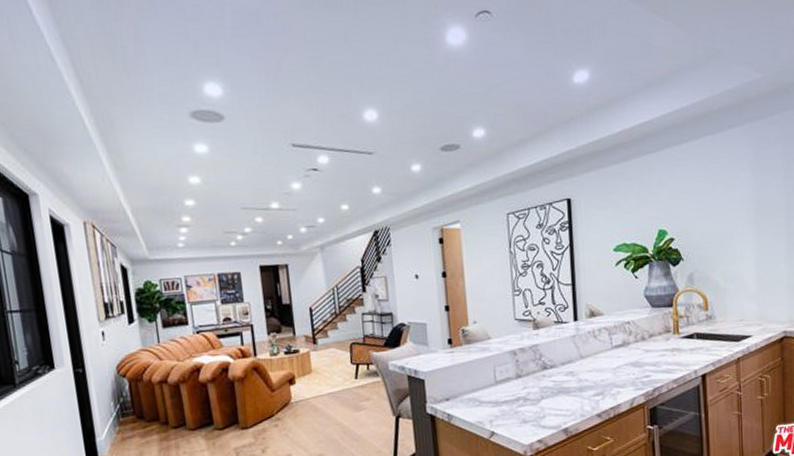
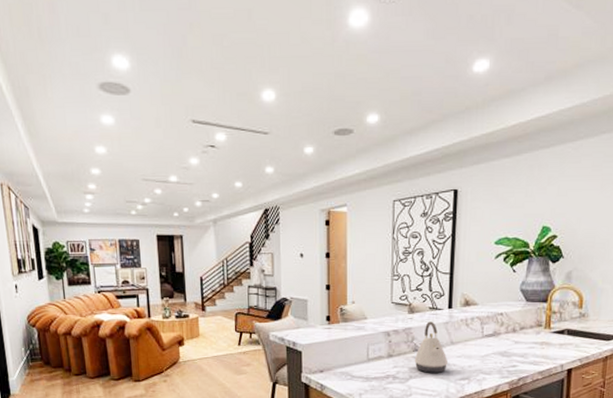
kettle: none [544,336,579,392] -> present [414,321,448,373]

